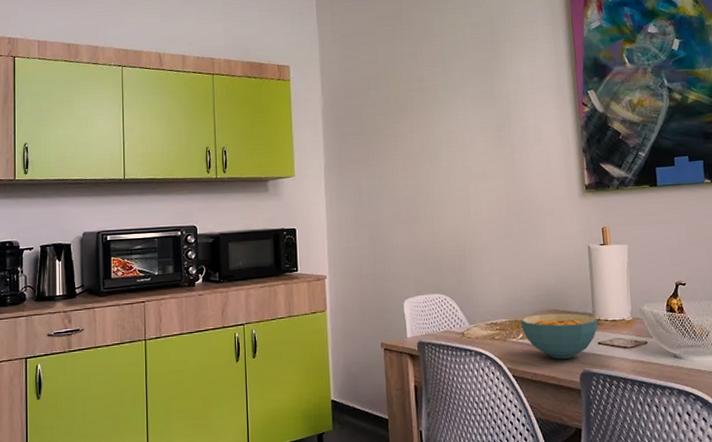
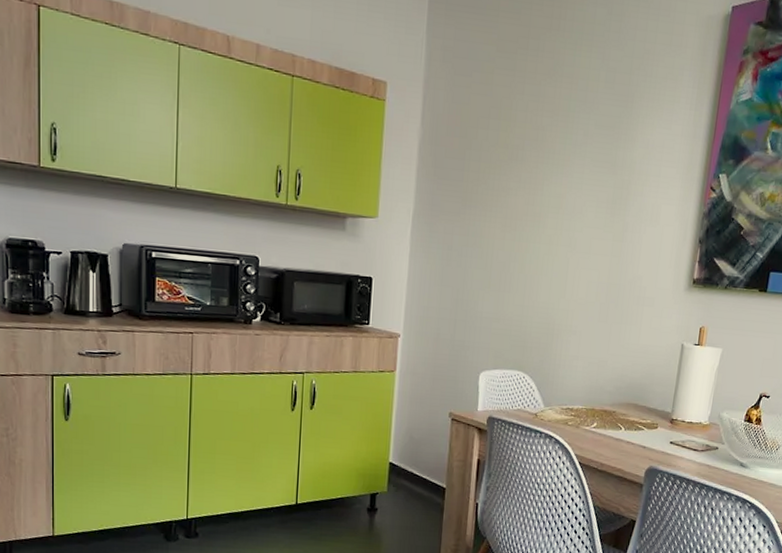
cereal bowl: present [520,313,598,359] -> none [597,406,676,453]

